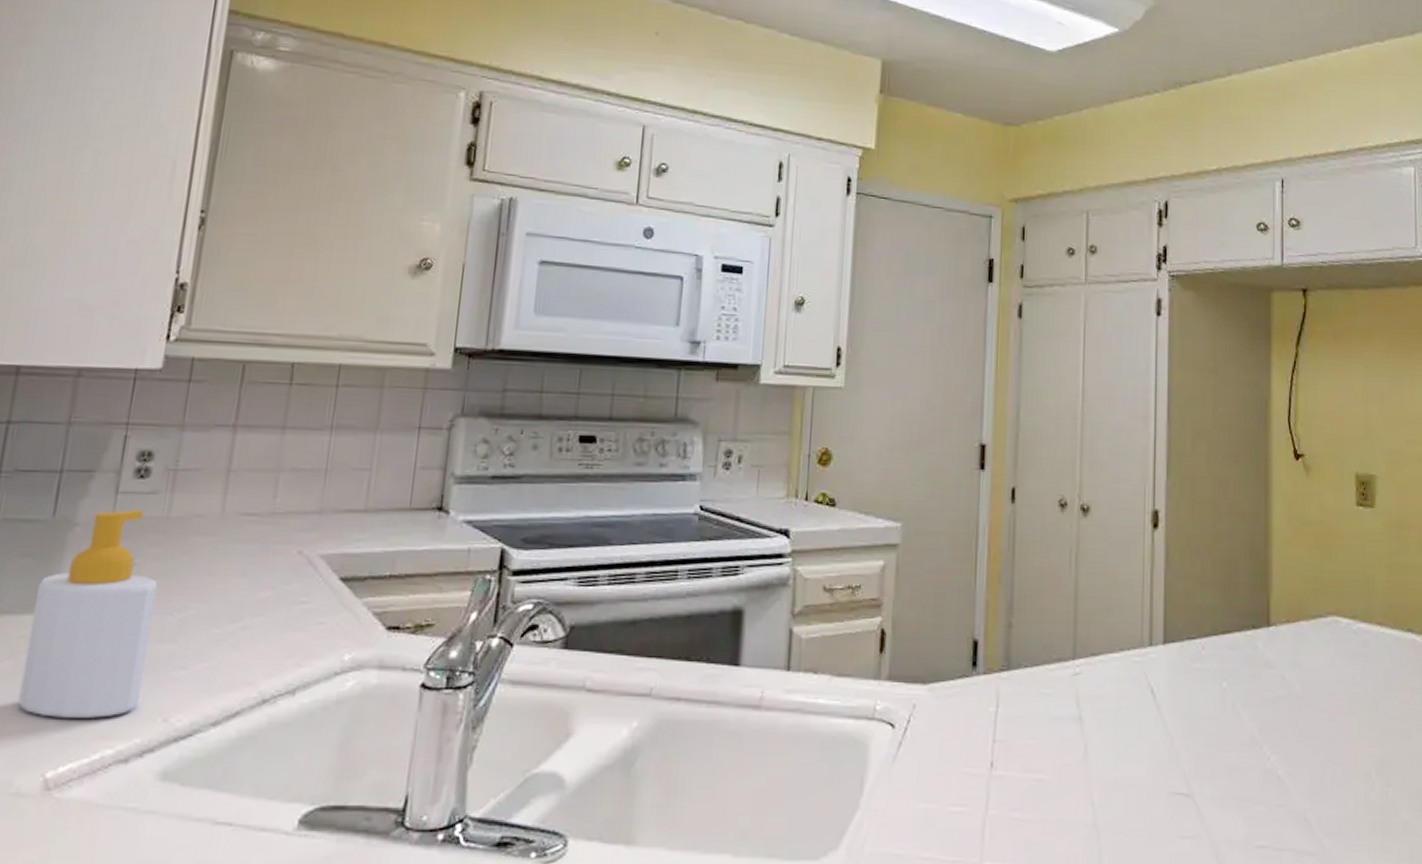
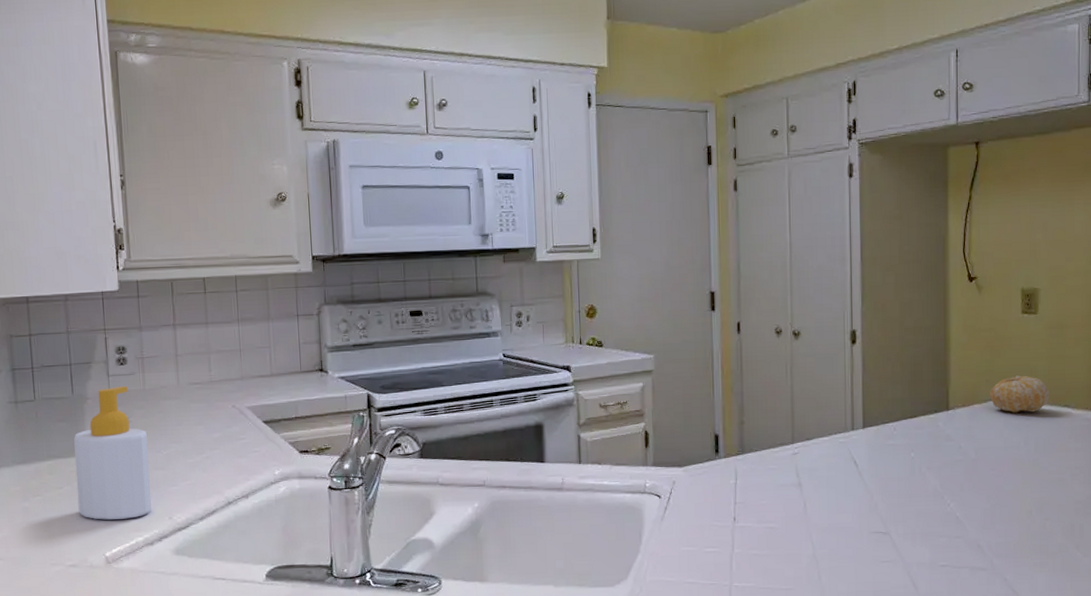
fruit: none [1319,586,1389,636] -> present [990,375,1049,413]

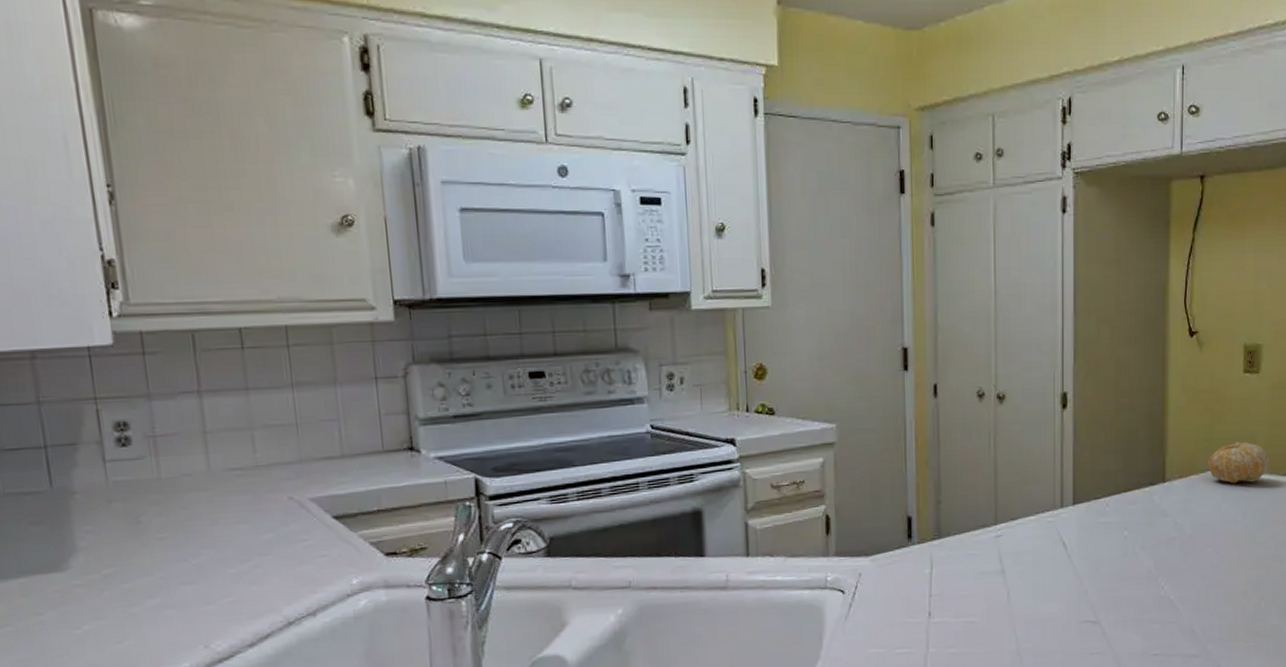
soap bottle: present [74,386,152,520] -> none [57,474,179,654]

